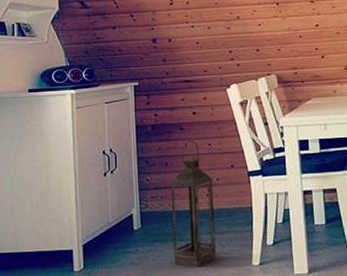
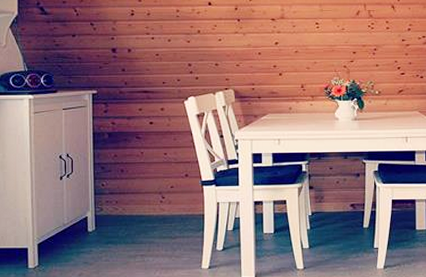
lantern: present [170,140,217,268] -> none [125,149,168,269]

